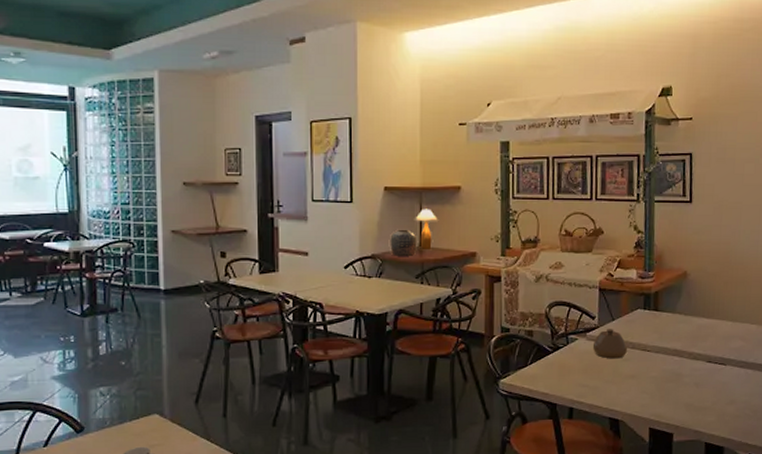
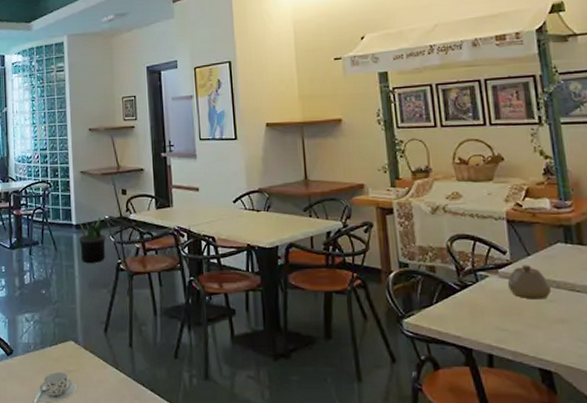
planter: none [167,281,201,331] -> present [78,216,107,263]
decorative jar: present [390,229,417,256] -> none [275,163,303,190]
table lamp: present [415,207,438,250] -> none [298,141,321,183]

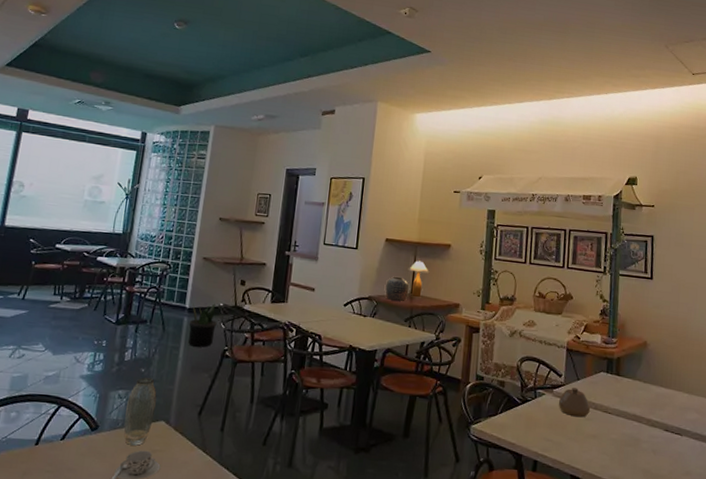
vase: none [34,299,63,367] -> present [124,377,157,446]
decorative jar: none [275,163,303,190] -> present [385,276,410,301]
table lamp: none [298,141,321,183] -> present [409,259,429,298]

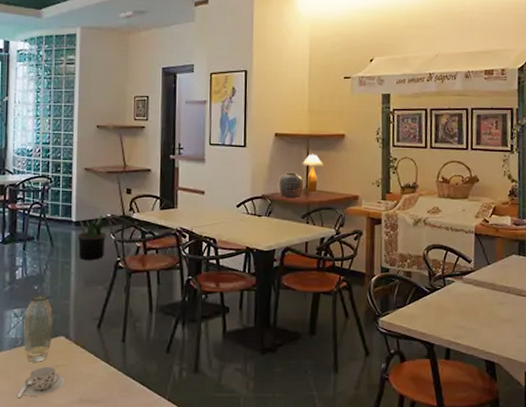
sugar bowl: present [558,388,591,418] -> none [469,273,503,302]

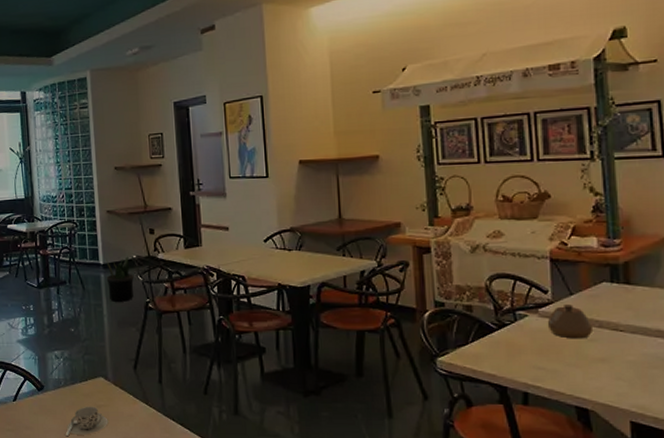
vase: present [23,295,54,362] -> none [64,337,93,402]
decorative jar: present [279,172,304,197] -> none [308,201,337,229]
table lamp: present [302,153,323,193] -> none [332,178,357,222]
sugar bowl: none [469,273,503,302] -> present [547,304,594,339]

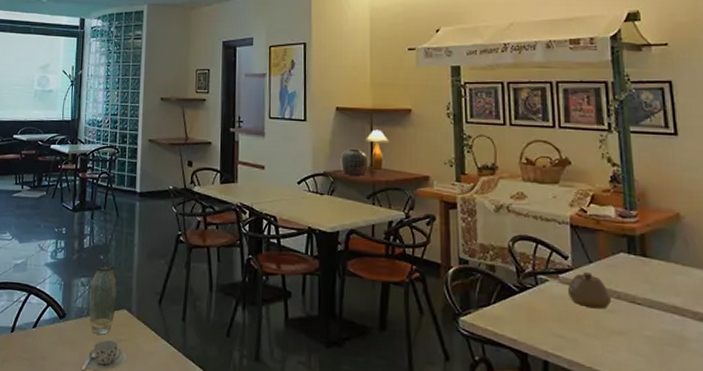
vase: none [64,337,93,402] -> present [88,264,118,335]
planter: present [106,256,135,302] -> none [141,186,169,233]
decorative jar: none [308,201,337,229] -> present [341,148,368,176]
table lamp: none [332,178,357,222] -> present [366,128,389,171]

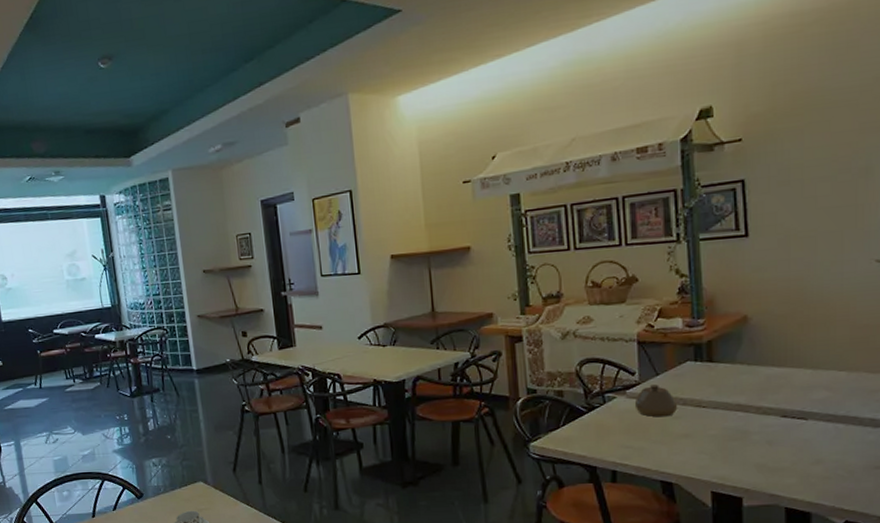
vase: present [88,264,118,335] -> none [162,443,192,507]
decorative jar: present [341,148,368,176] -> none [401,295,430,323]
table lamp: present [366,128,389,171] -> none [425,271,449,315]

